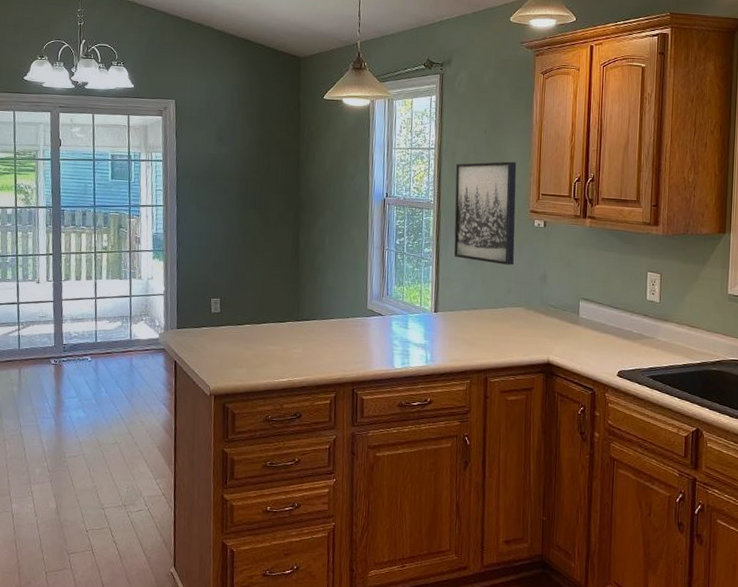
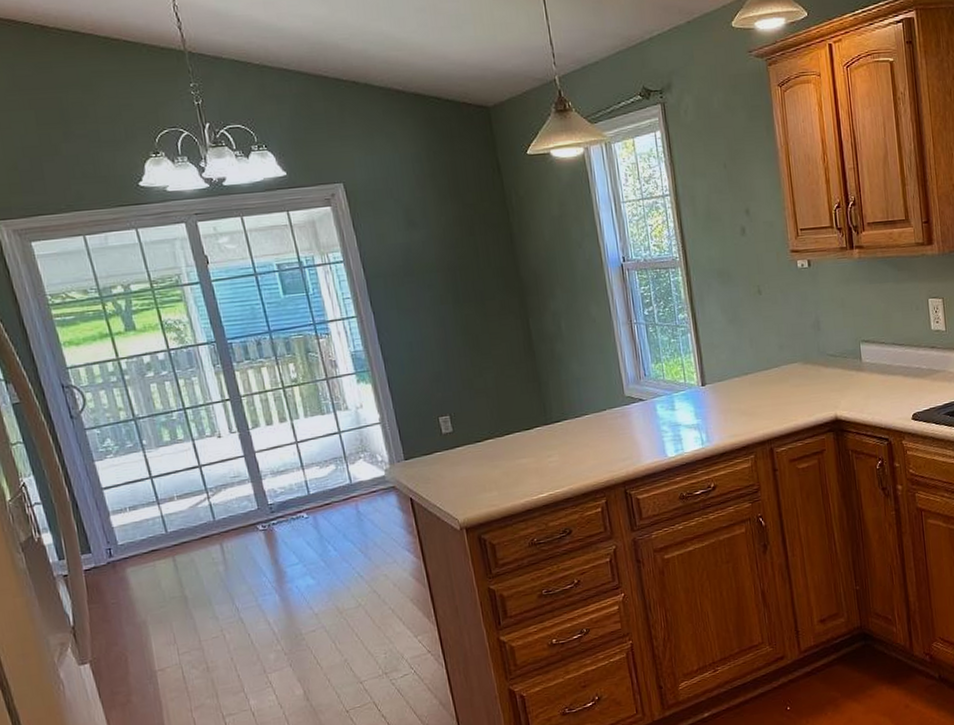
wall art: present [454,161,517,265] -> none [697,196,782,319]

